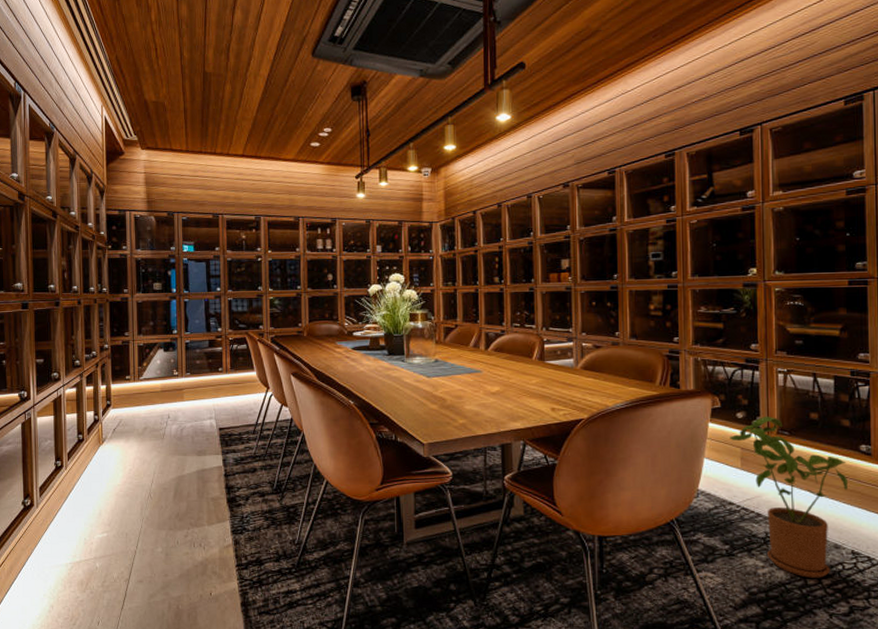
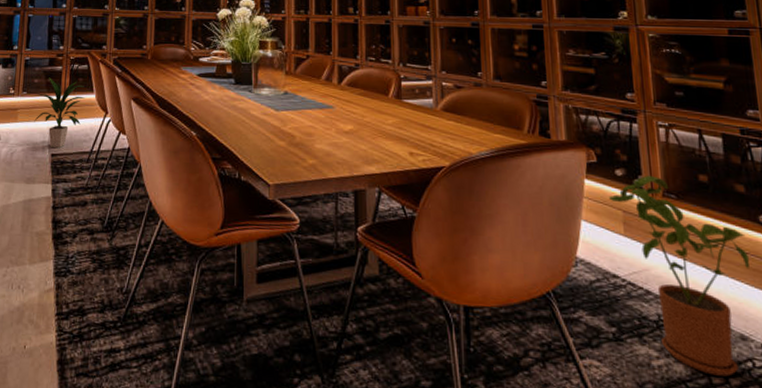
indoor plant: none [199,358,247,422] -> present [34,77,86,148]

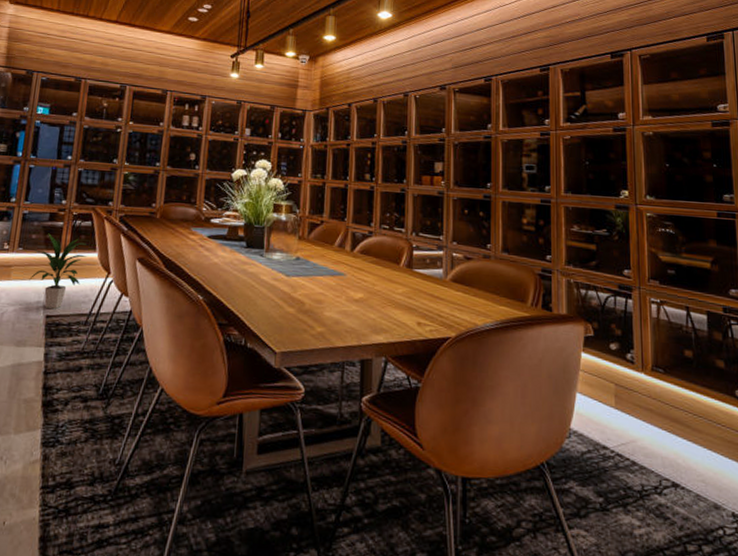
house plant: present [609,175,750,377] -> none [603,349,726,544]

